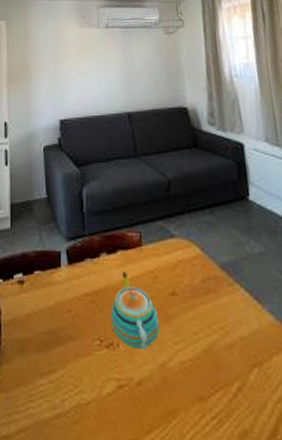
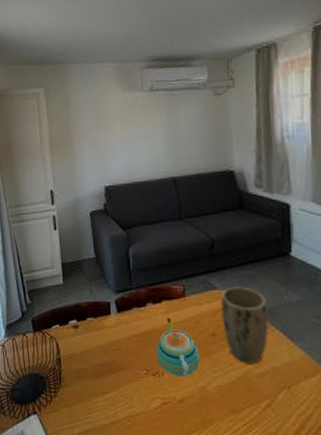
plant pot: none [179,235,233,333] -> present [221,286,268,365]

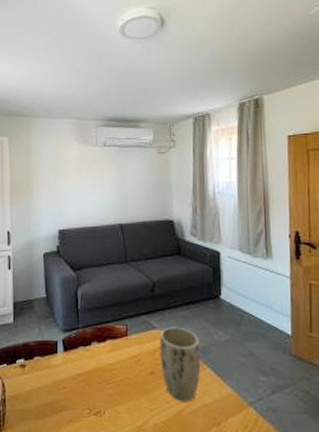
teapot: present [156,317,200,378] -> none [99,356,139,416]

